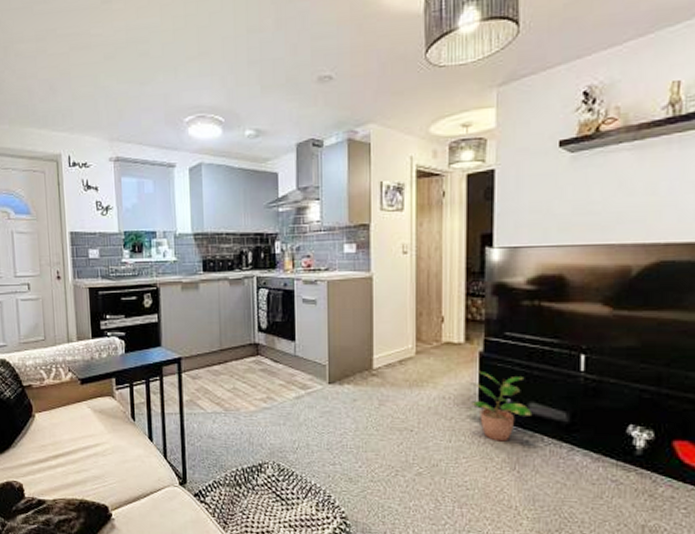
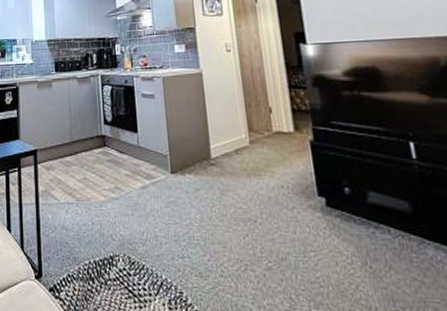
potted plant: present [470,370,533,442] -> none [306,159,374,234]

